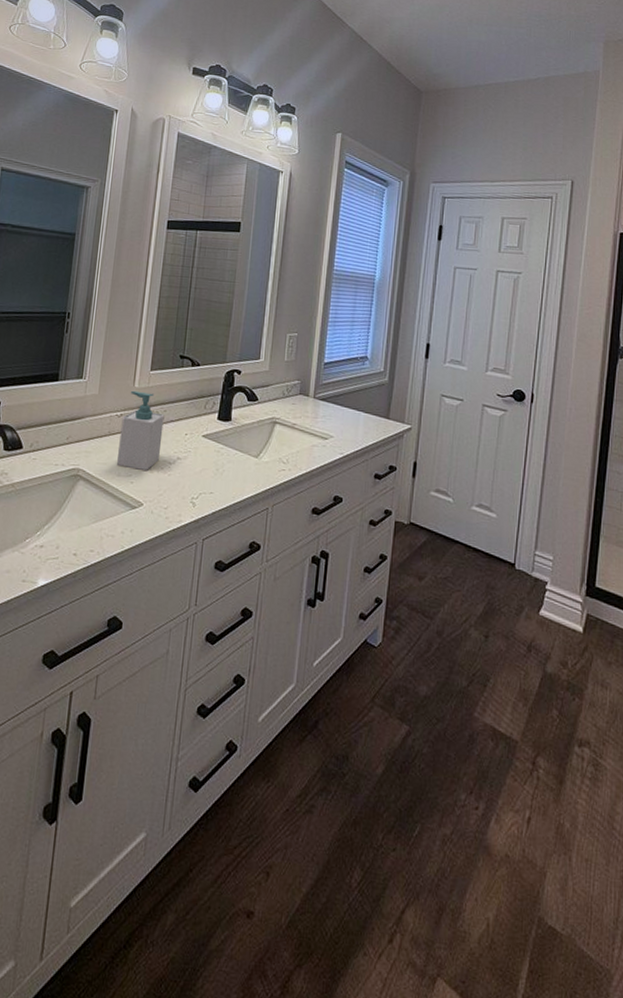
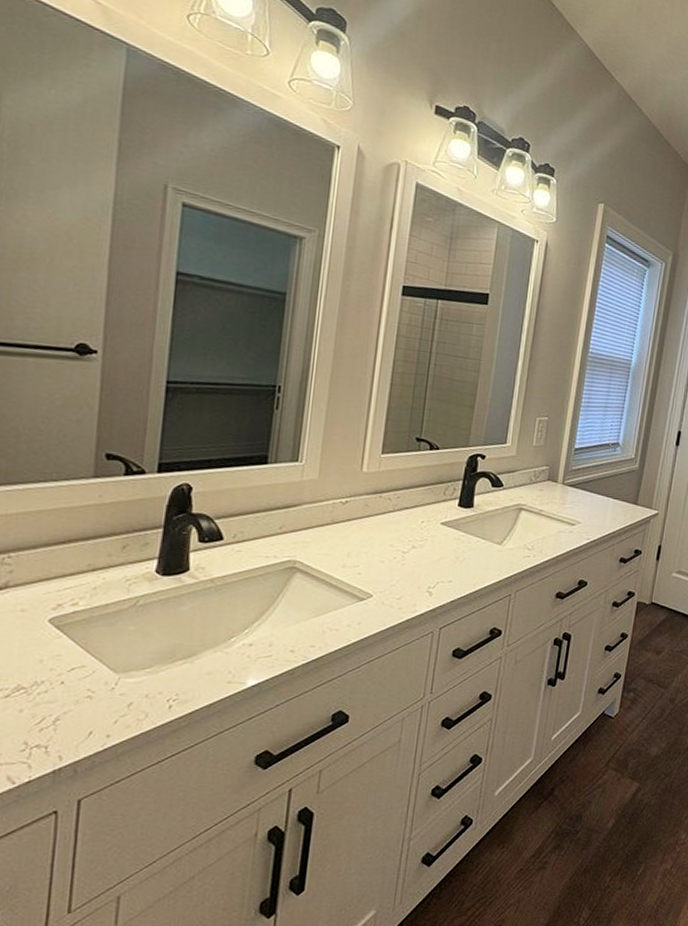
soap bottle: present [117,390,165,470] -> none [342,475,398,560]

